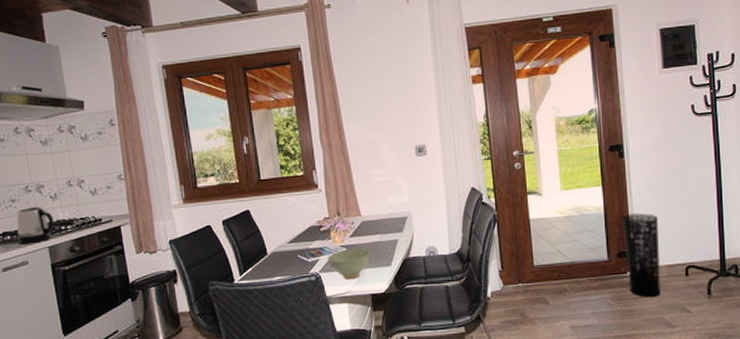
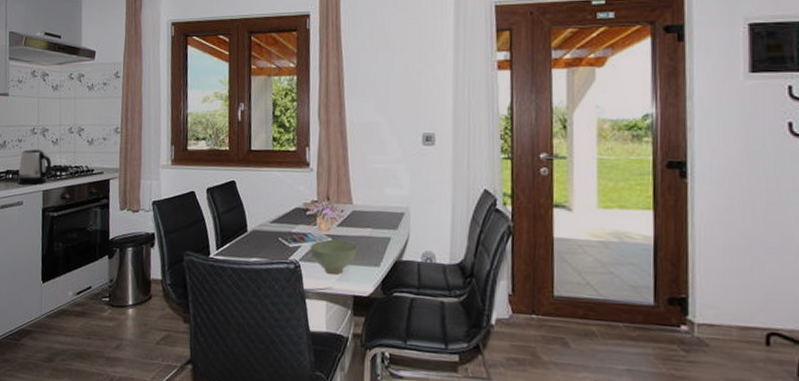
umbrella stand: present [622,213,661,298] -> none [677,250,730,366]

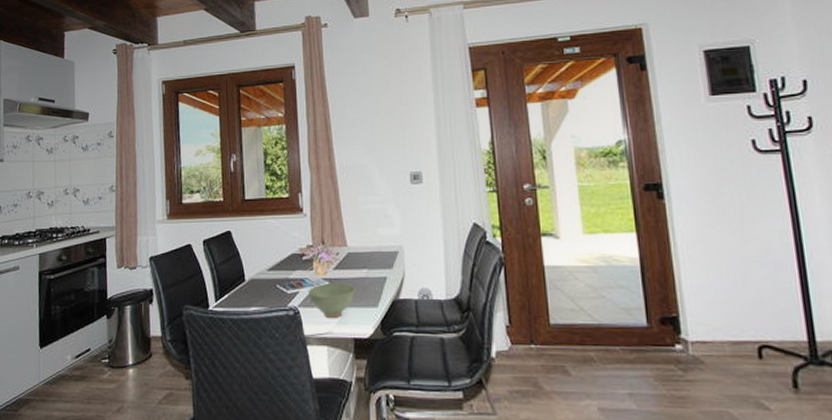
kettle: present [18,148,51,185] -> none [13,212,47,249]

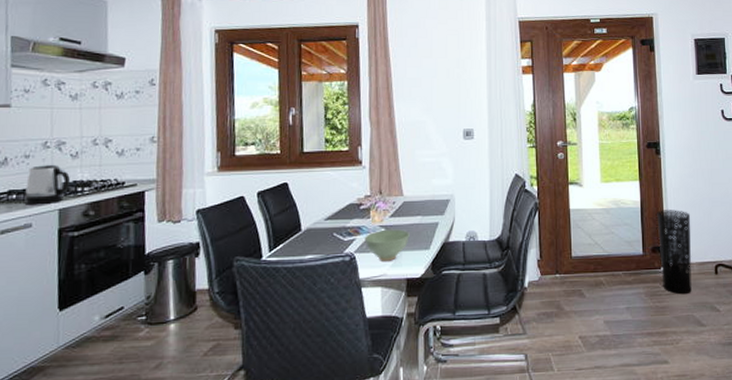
kettle: none [13,212,47,249] -> present [24,164,70,205]
umbrella stand: none [664,270,724,383] -> present [657,210,692,295]

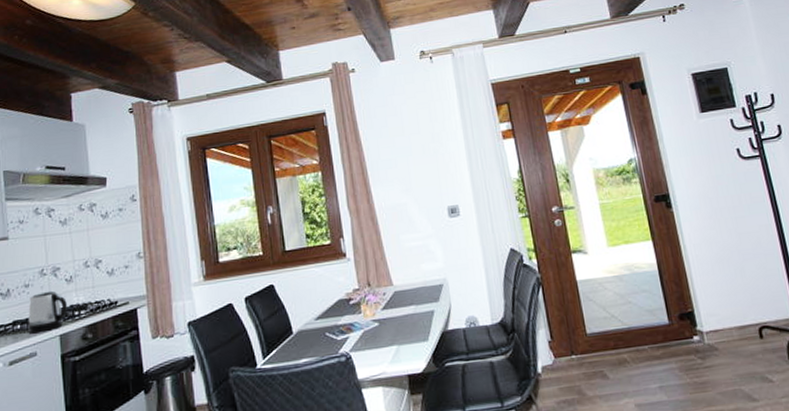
bowl: present [364,229,410,261] -> none [358,321,405,359]
umbrella stand: present [657,210,692,295] -> none [678,268,735,367]

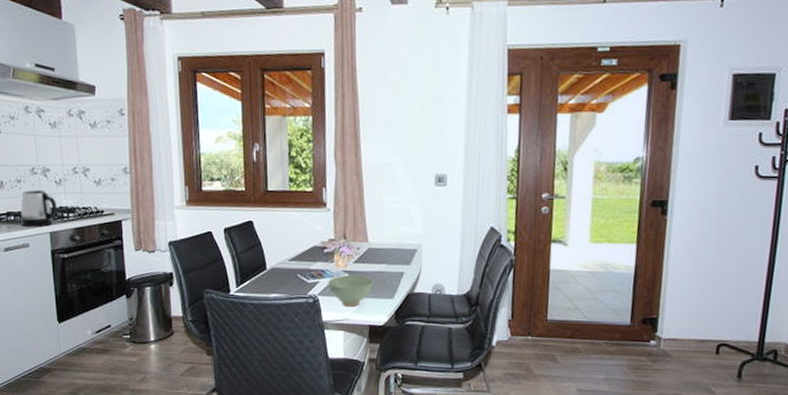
bowl: none [358,321,405,359] -> present [328,275,374,307]

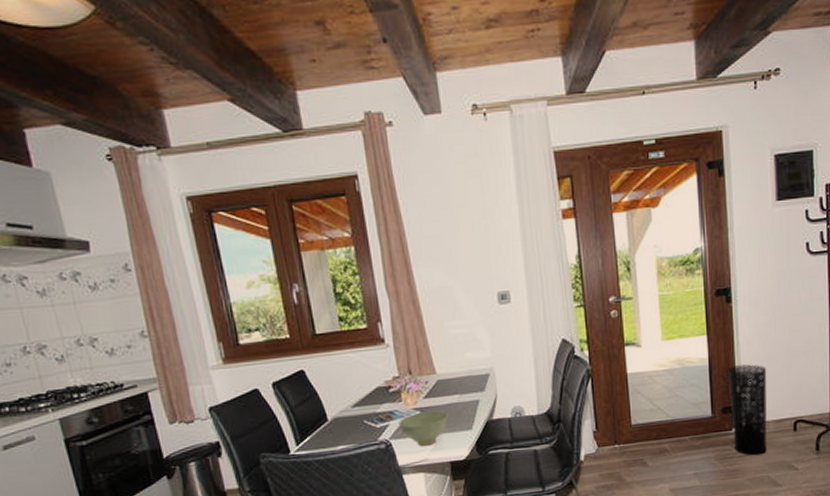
kettle: present [20,189,56,227] -> none [14,371,64,417]
umbrella stand: none [650,278,695,372] -> present [727,364,768,456]

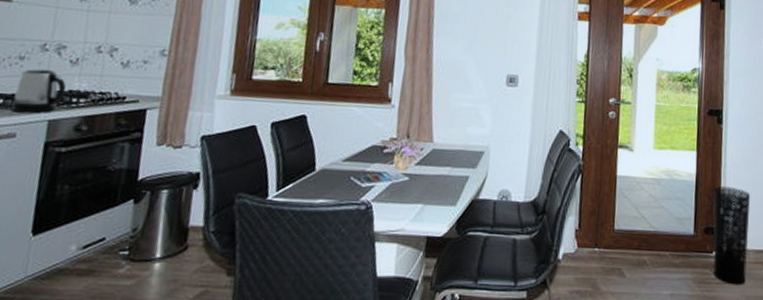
kettle: none [14,371,64,417] -> present [11,68,66,114]
bowl: present [398,410,449,446] -> none [384,178,436,215]

